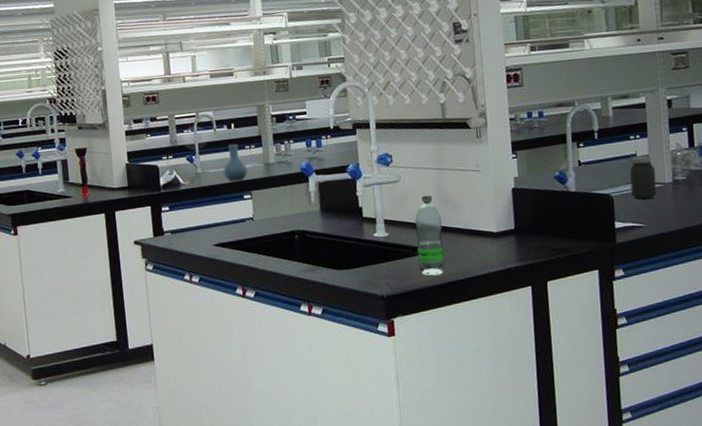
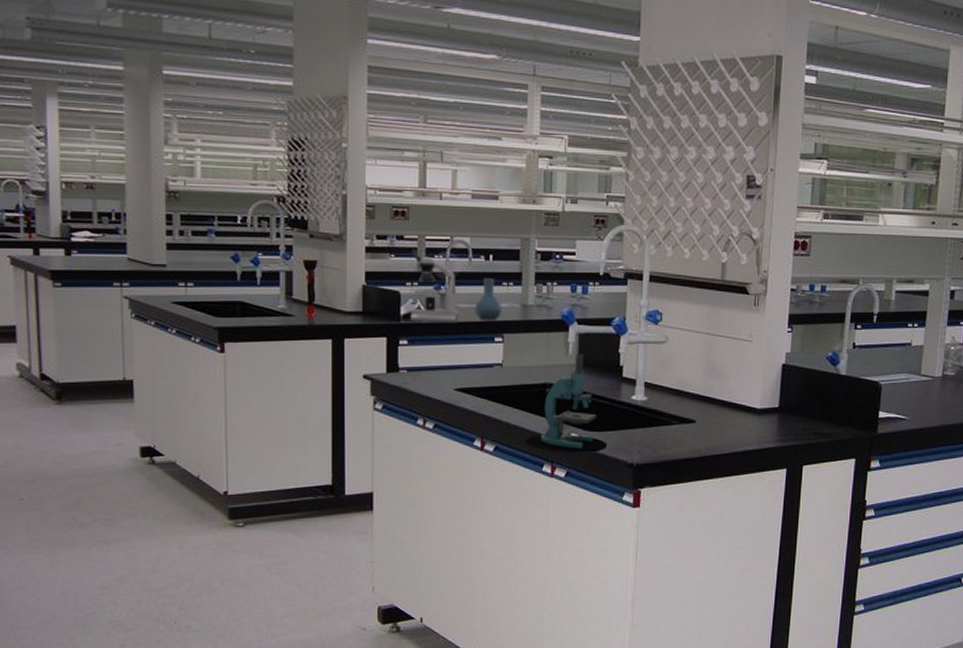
microscope: none [163,127,211,190] -> present [409,248,459,324]
microscope: none [281,200,357,293] -> present [525,354,607,453]
bottle: present [415,195,445,276] -> none [674,361,705,448]
jar: present [630,156,657,200] -> none [900,346,927,391]

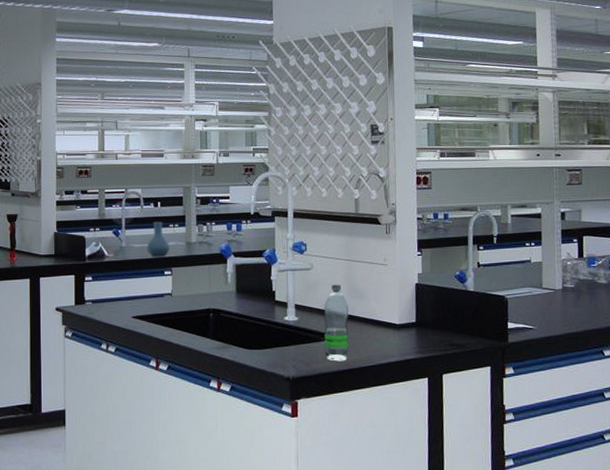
microscope: present [409,248,459,324] -> none [93,200,134,261]
microscope: present [525,354,607,453] -> none [194,282,265,369]
bottle: none [674,361,705,448] -> present [324,284,349,362]

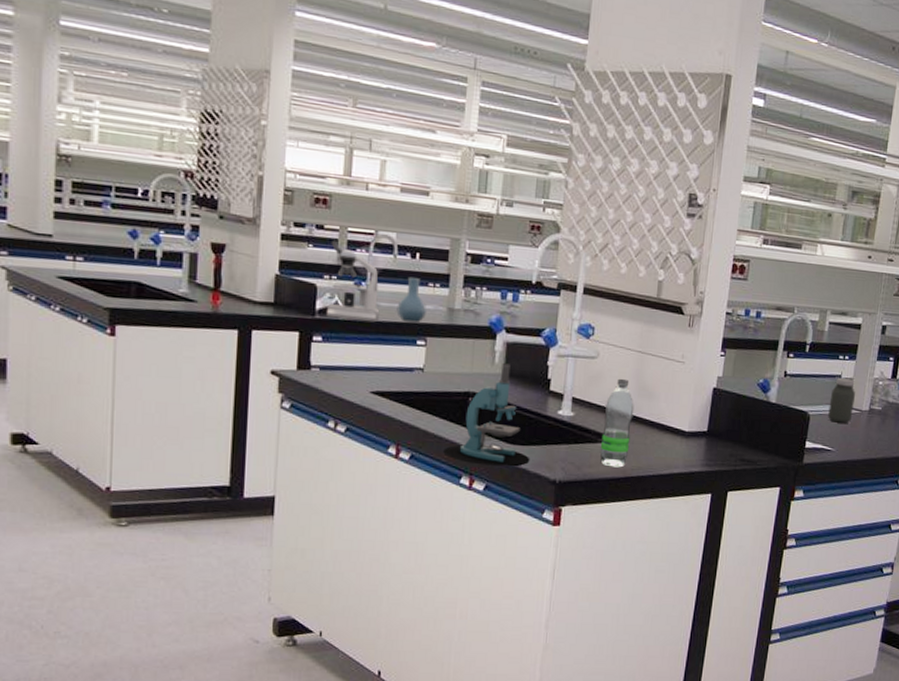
microscope: none [93,200,134,261] -> present [325,240,380,323]
microscope: none [194,282,265,369] -> present [443,363,529,467]
jar: none [523,263,548,303] -> present [828,378,855,423]

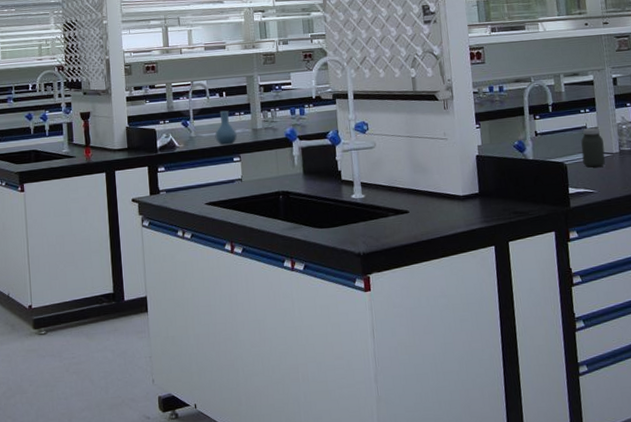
microscope: present [325,240,380,323] -> none [161,94,204,152]
microscope: present [443,363,529,467] -> none [267,164,336,249]
bottle: present [599,378,634,468] -> none [389,160,416,236]

